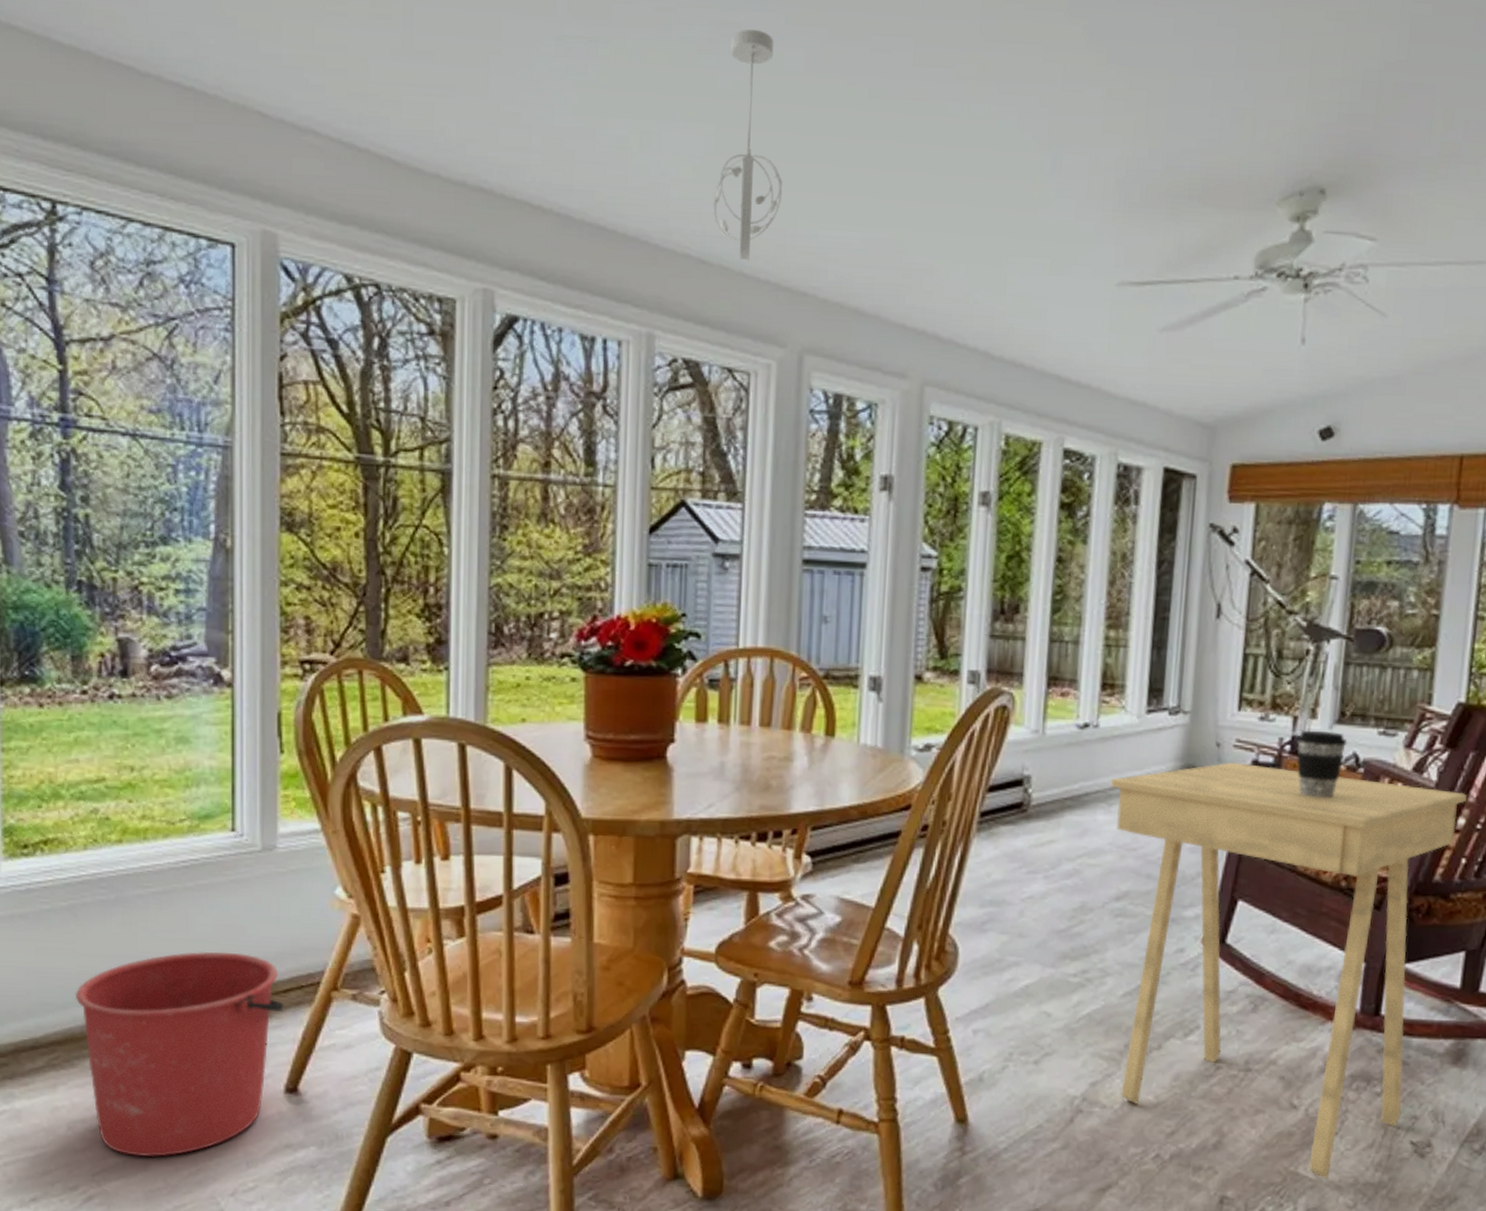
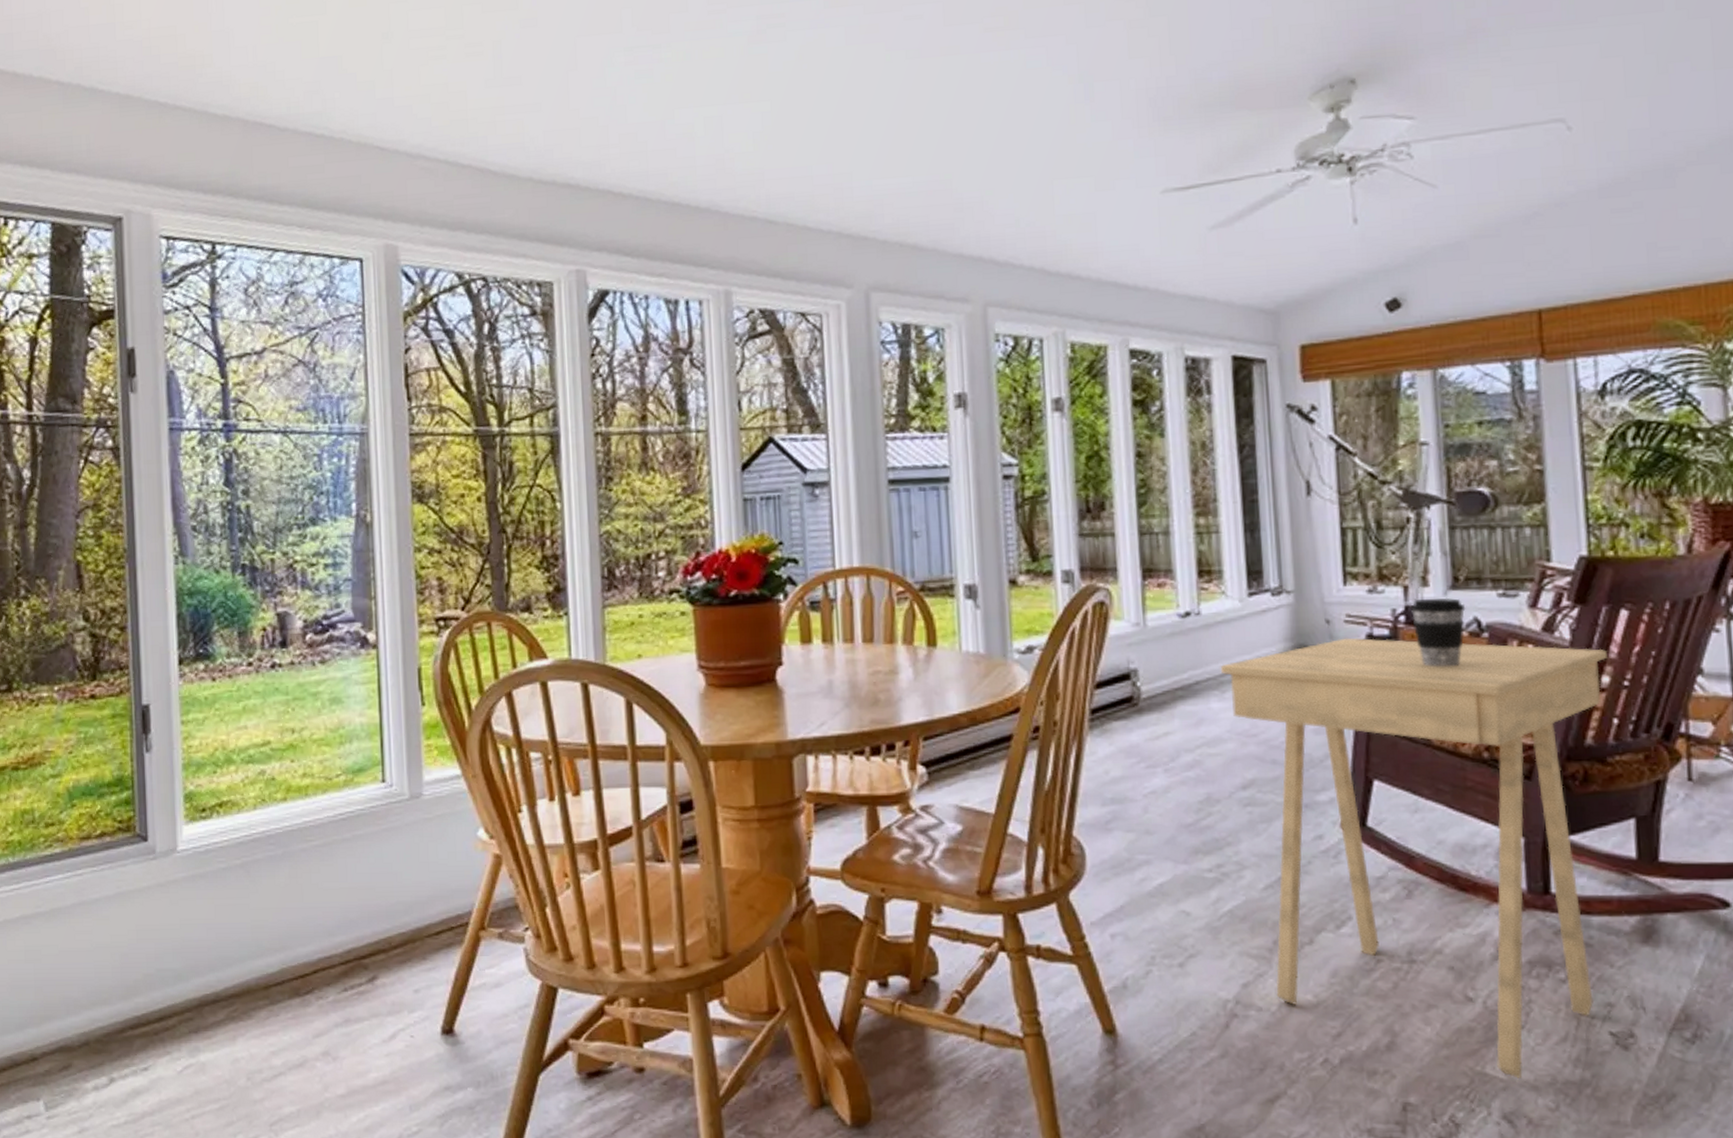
bucket: present [74,951,284,1157] -> none [249,898,437,1105]
pendant light: present [713,30,782,261] -> none [773,17,836,216]

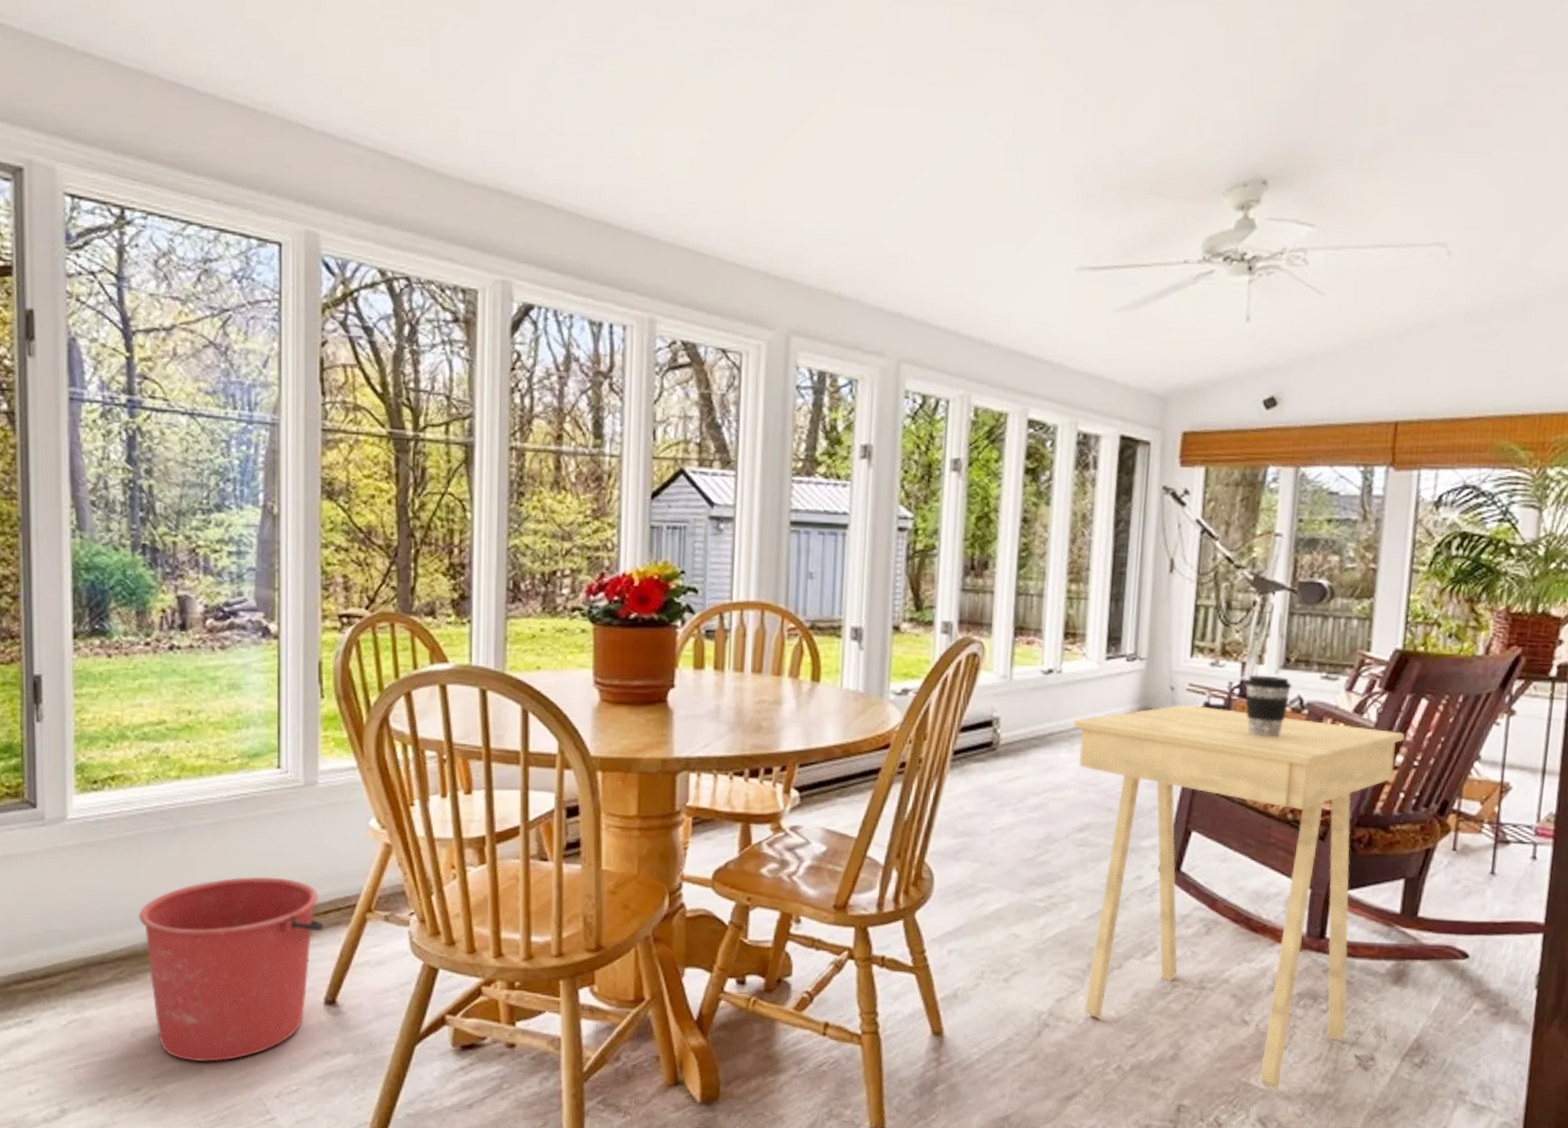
bucket: none [249,898,437,1105] -> present [138,876,324,1062]

